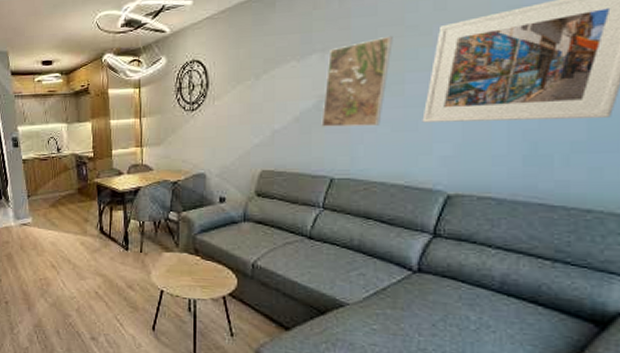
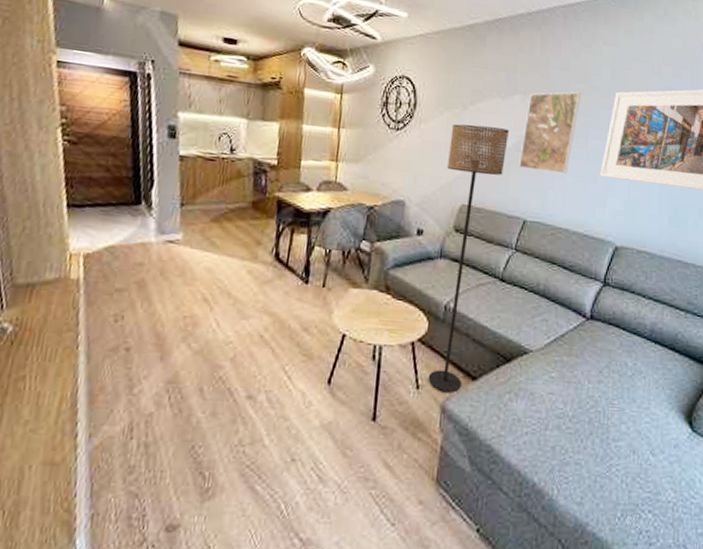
floor lamp: none [241,91,307,341] -> present [428,124,509,393]

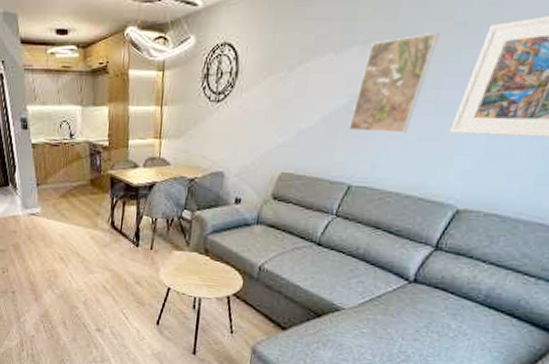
floor lamp: present [428,124,509,393] -> none [241,87,341,339]

